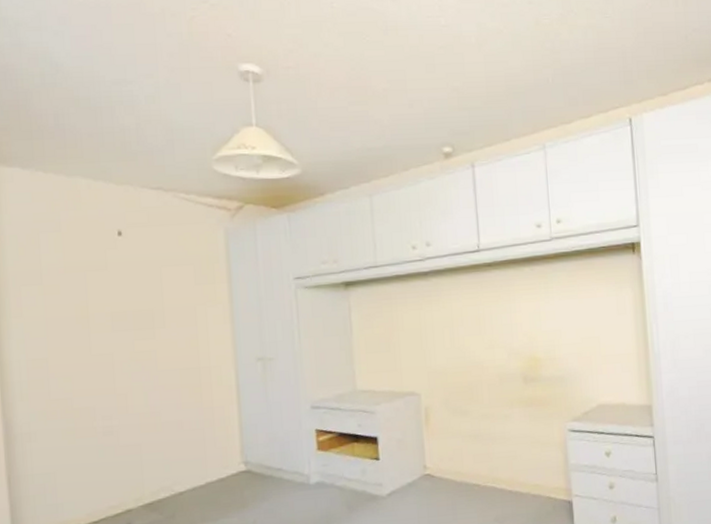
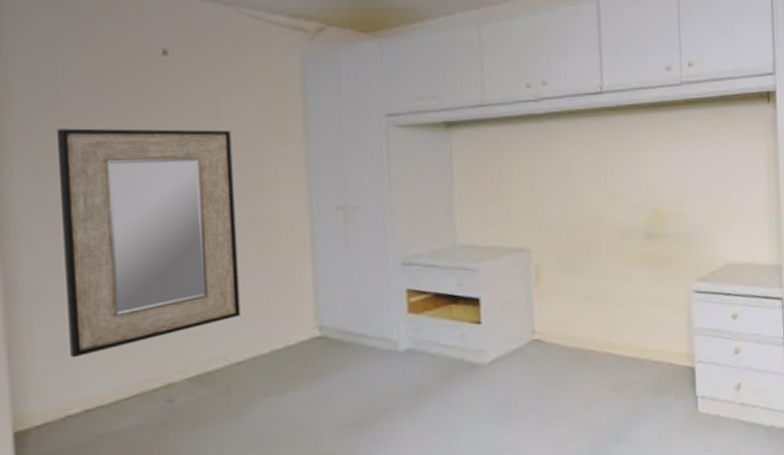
home mirror: none [41,296,182,488] -> present [57,128,241,358]

